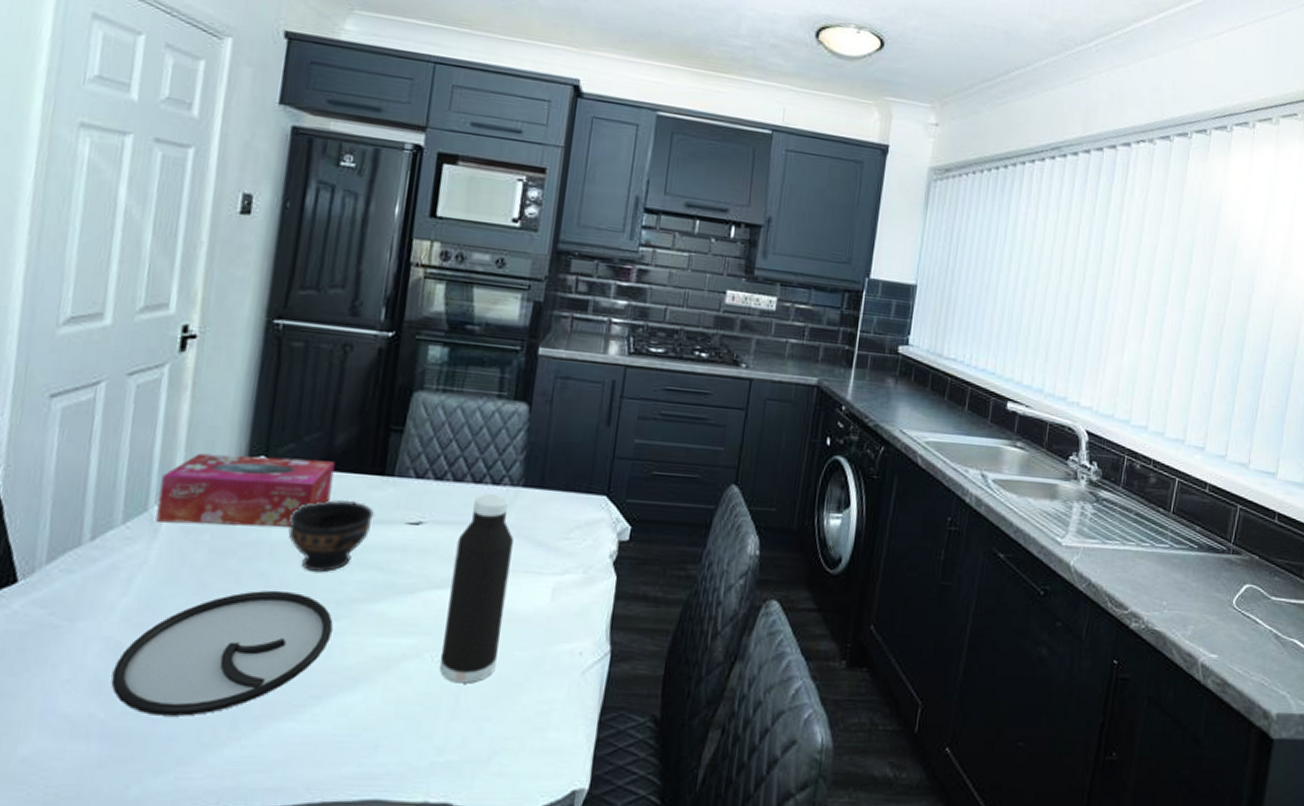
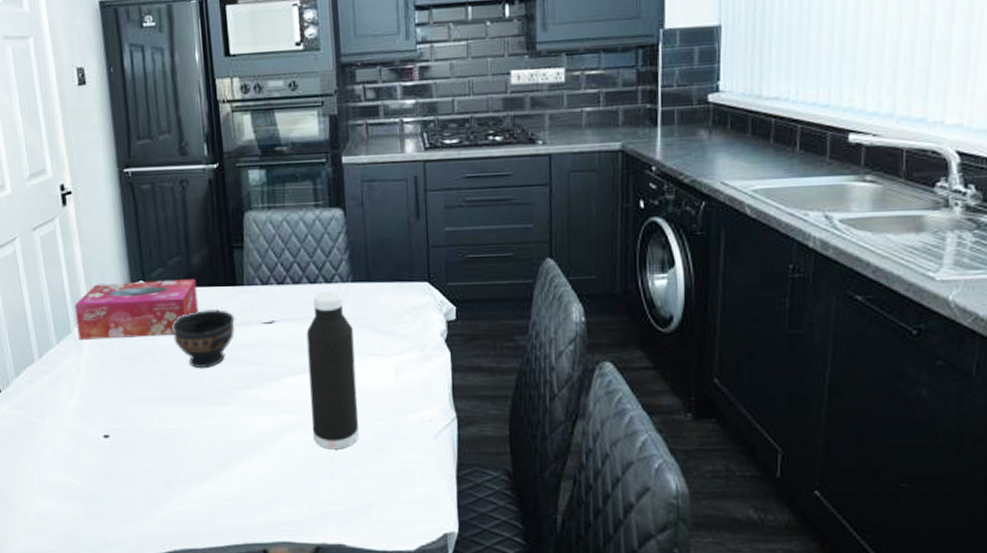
plate: present [111,590,333,716] -> none [77,385,224,482]

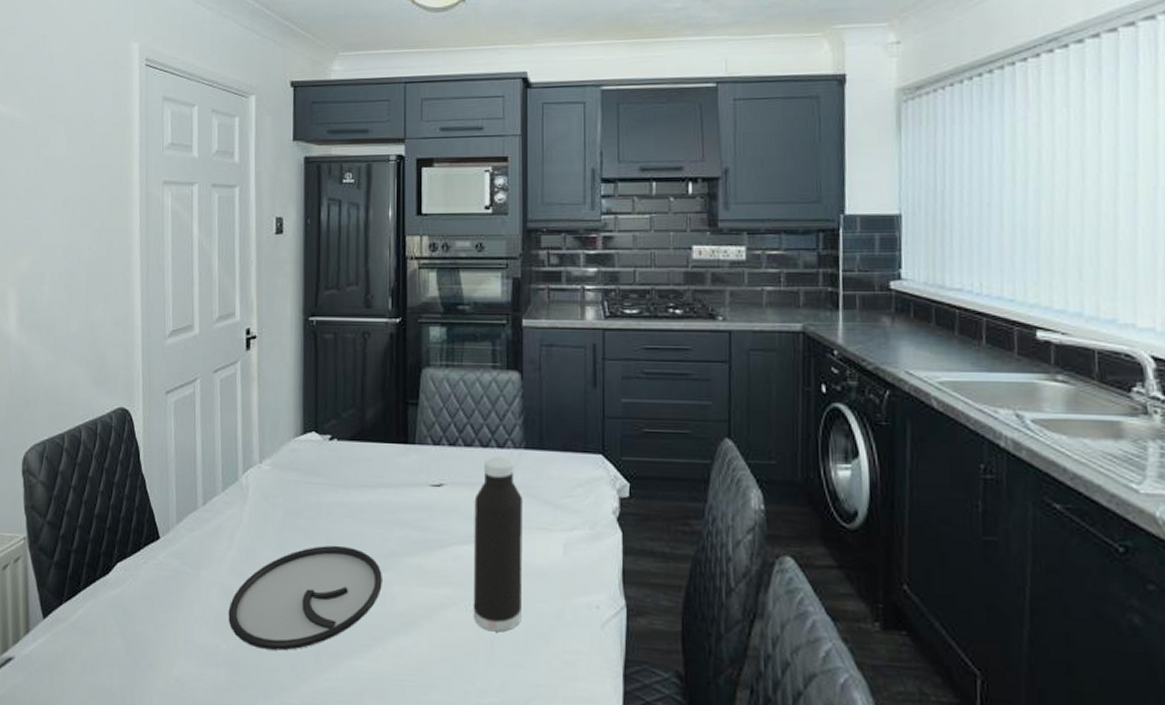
tissue box: present [75,279,199,340] -> none [245,431,368,491]
plate: none [77,385,224,482] -> present [228,545,382,651]
bowl: present [172,308,235,368] -> none [339,466,403,529]

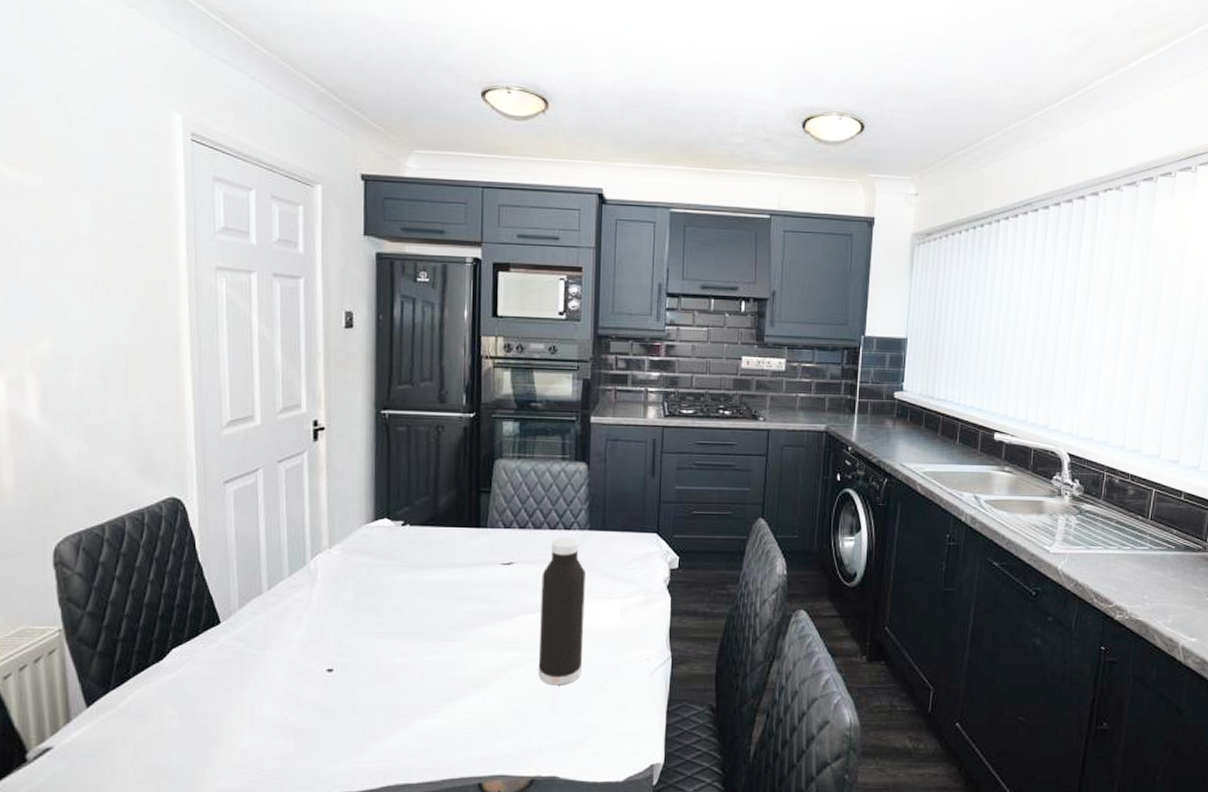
plate: present [228,545,382,651] -> none [297,620,453,717]

